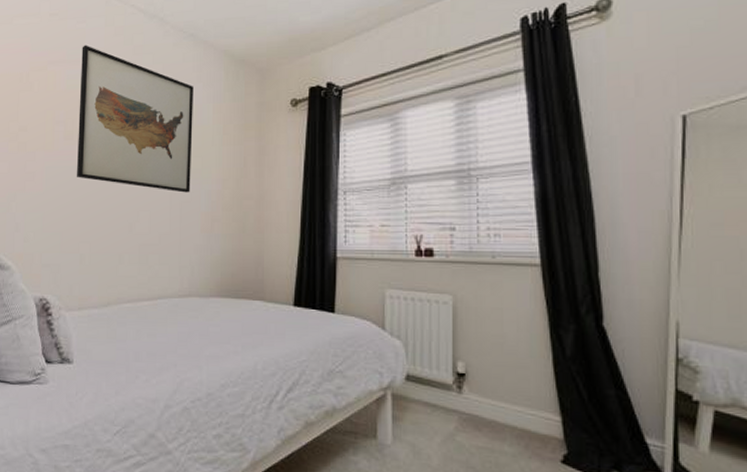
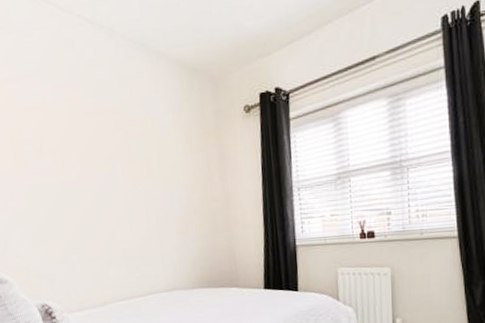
wall art: present [77,44,194,193] -> none [34,59,163,200]

